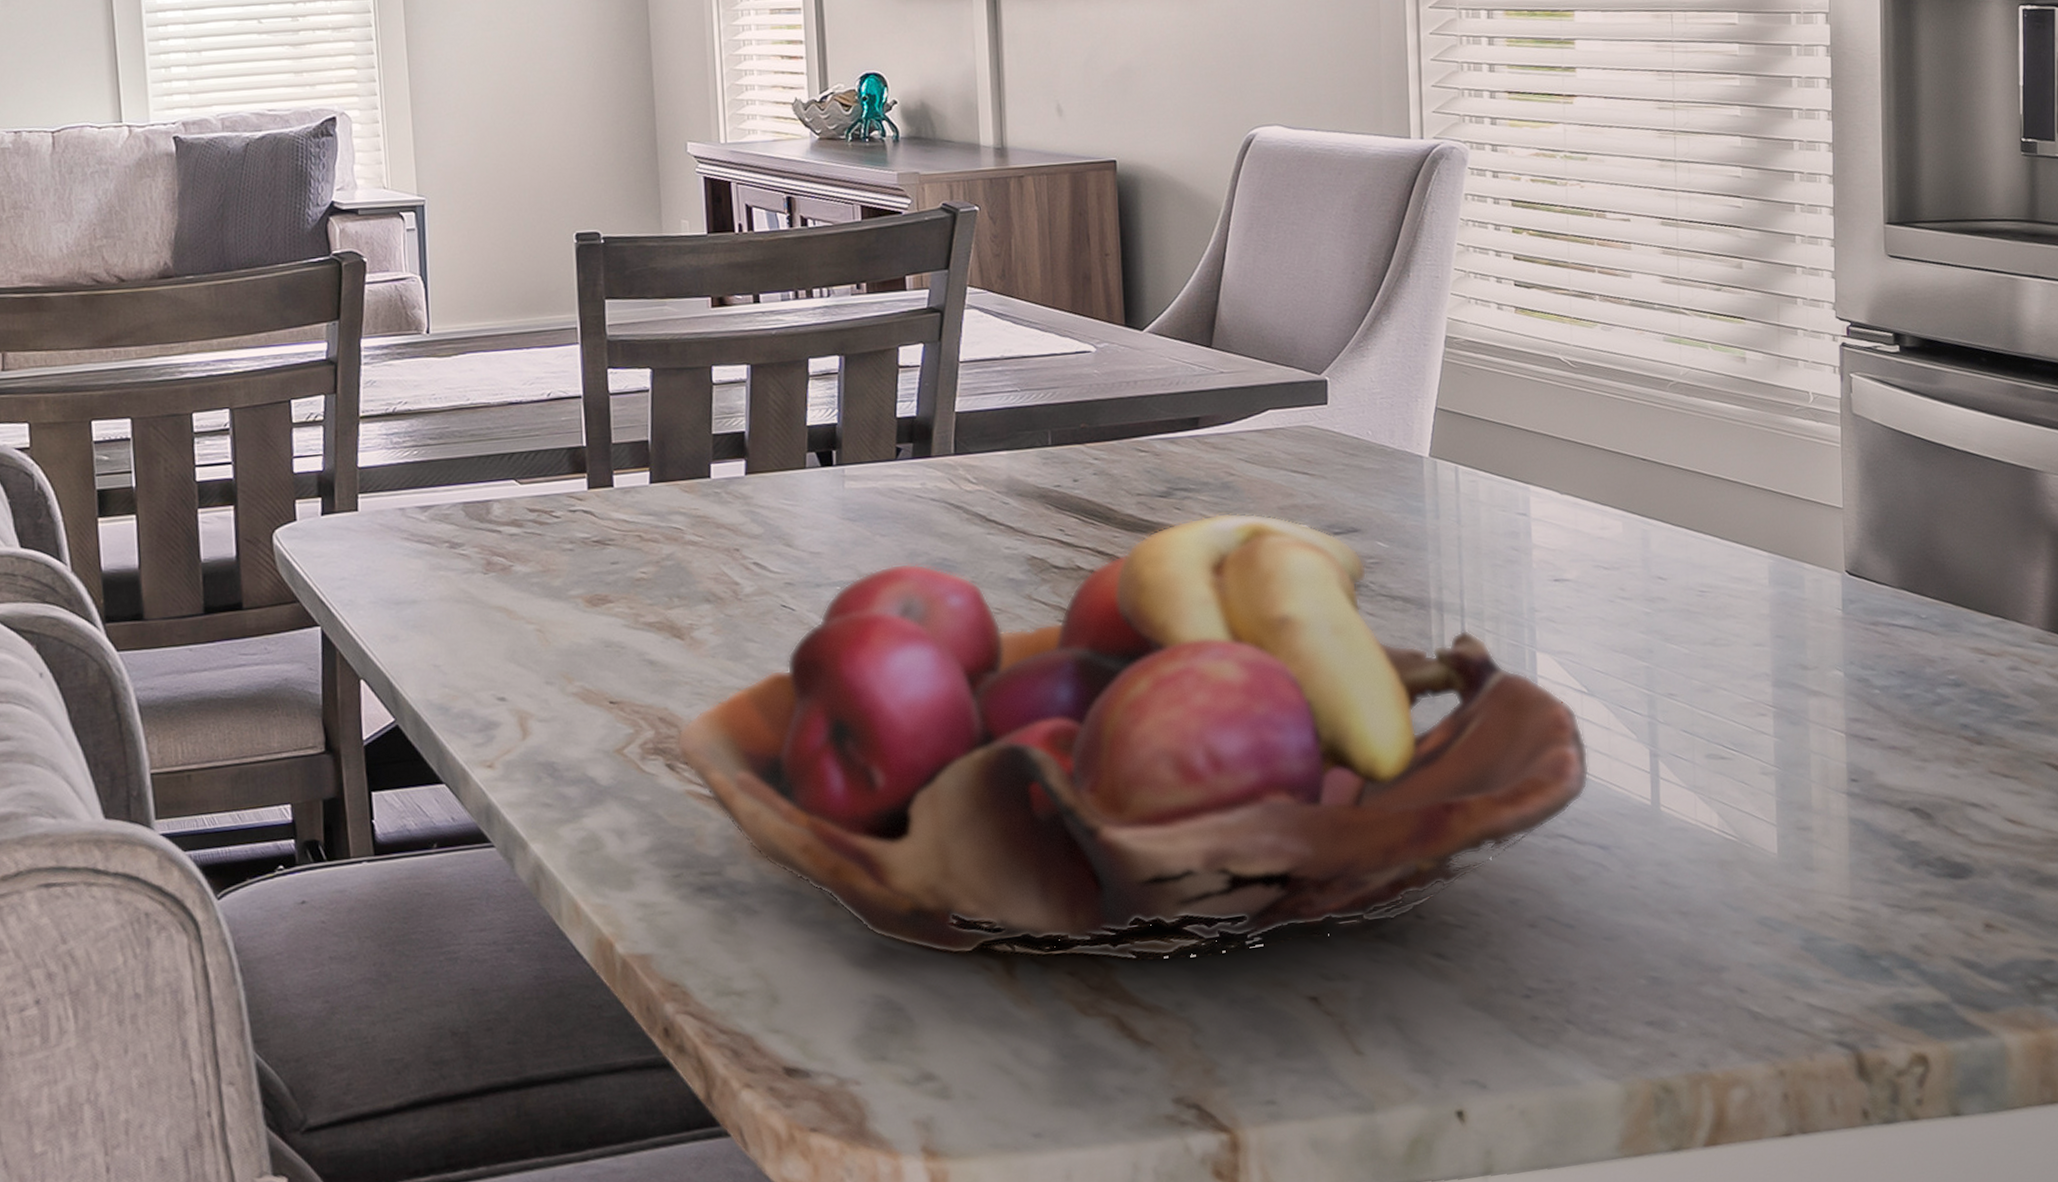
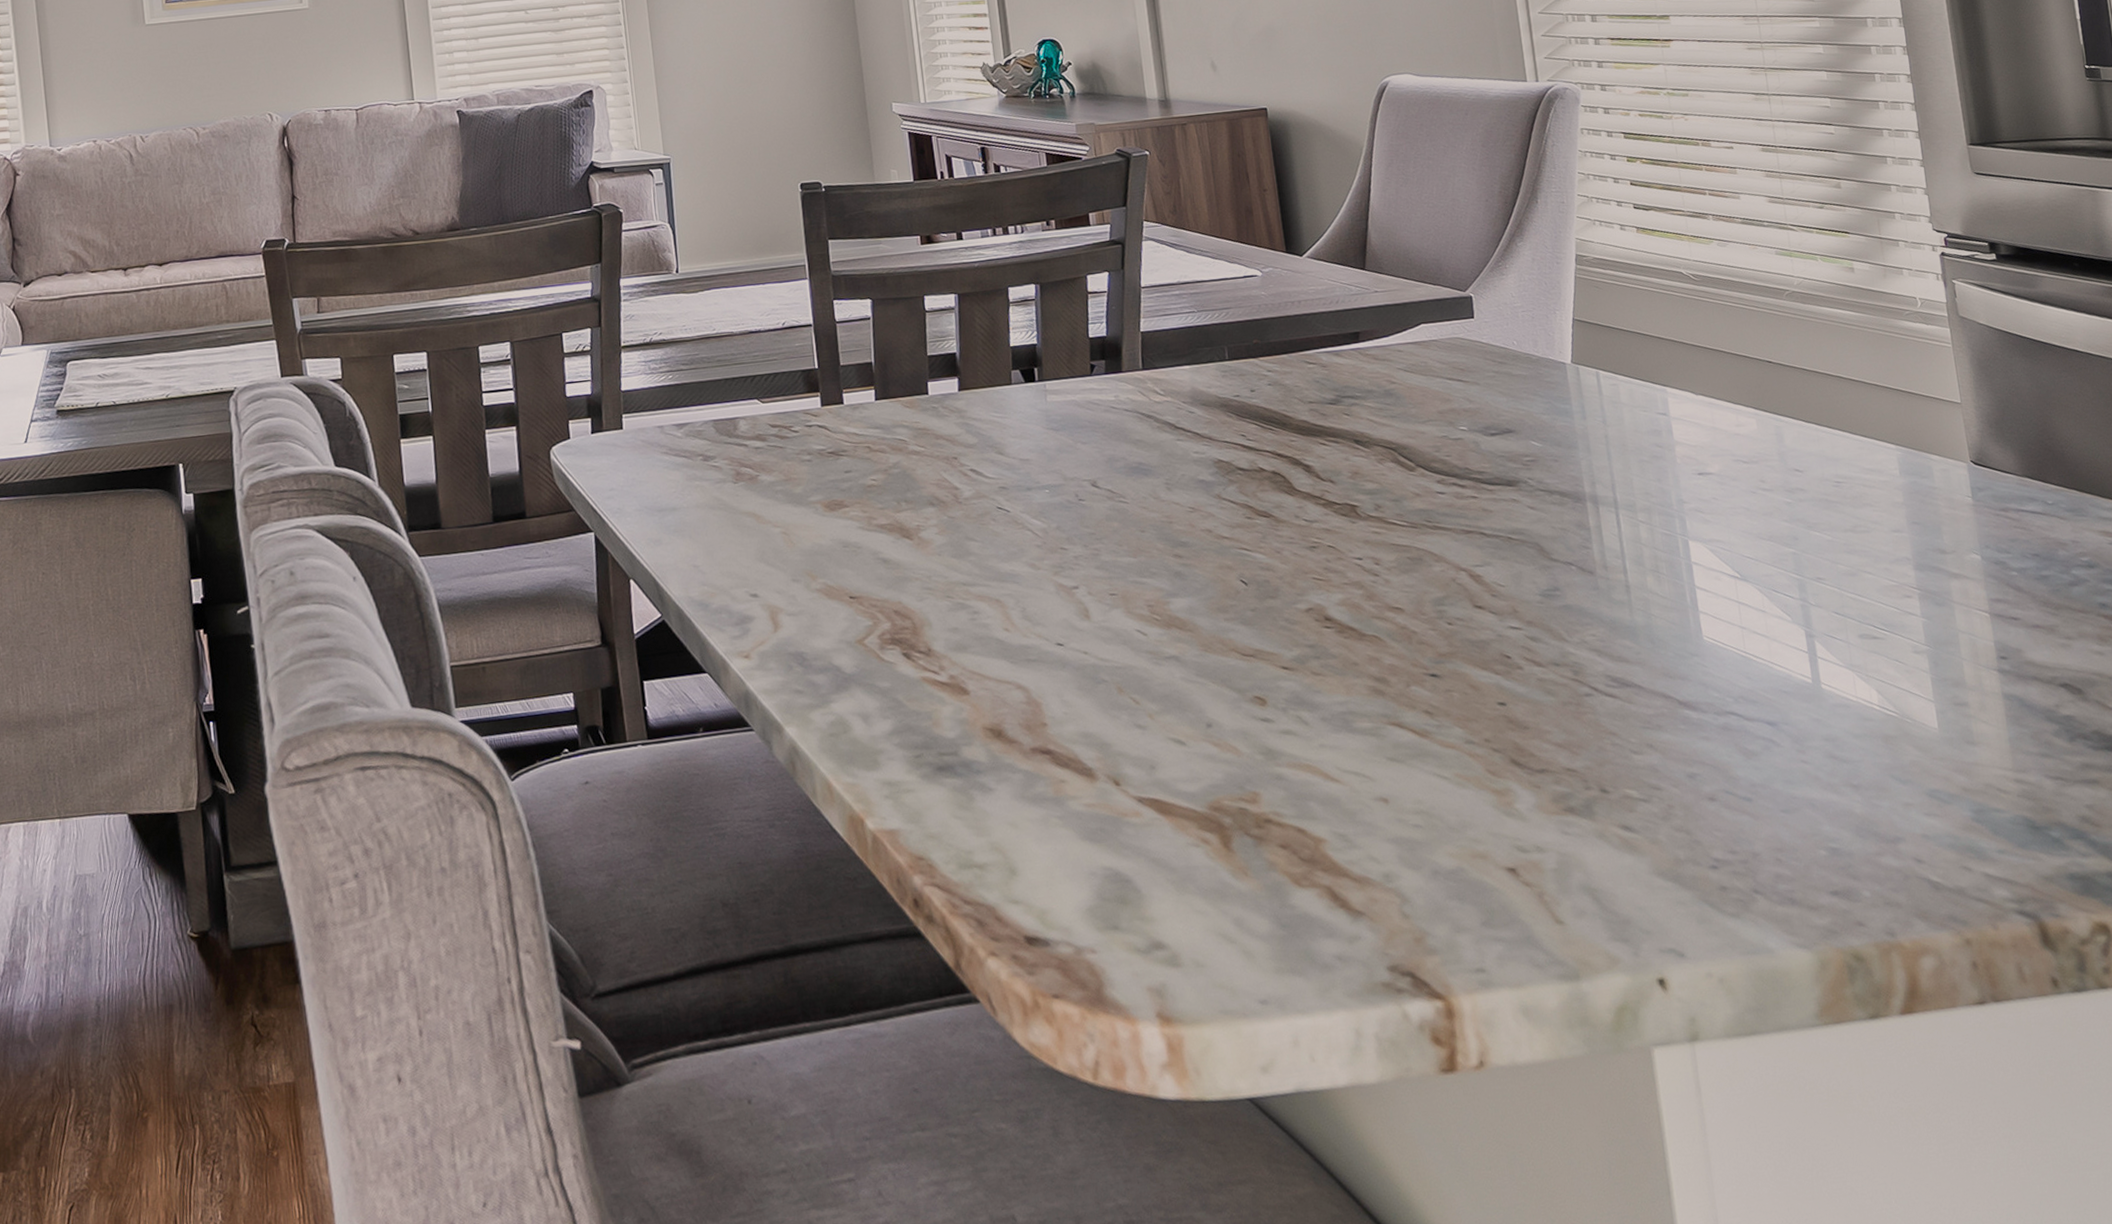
fruit basket: present [676,512,1590,962] -> none [911,417,1751,835]

